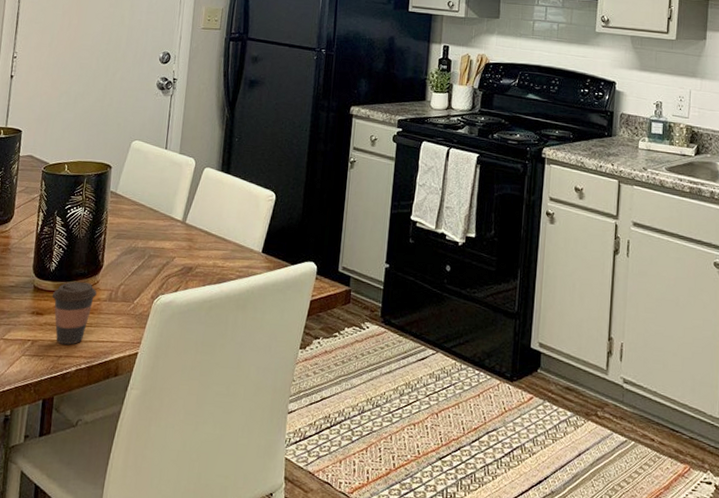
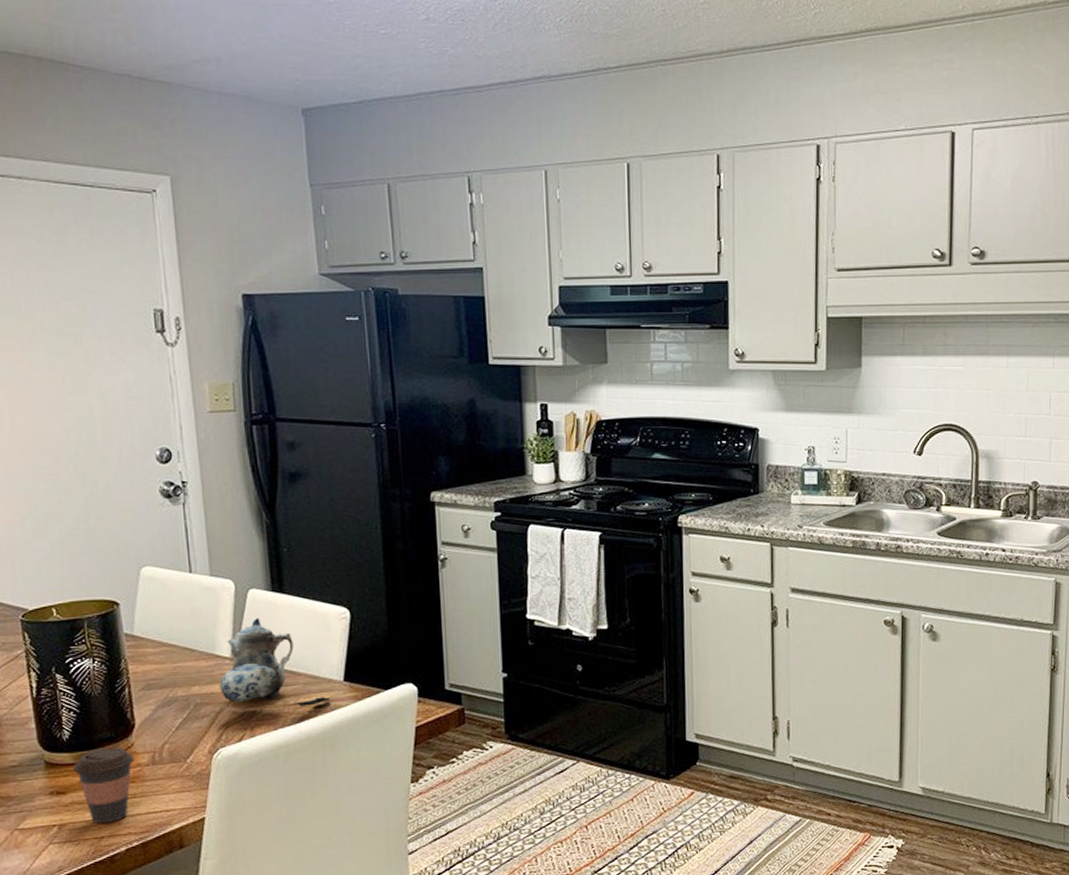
teapot: none [169,191,249,270] -> present [220,618,329,707]

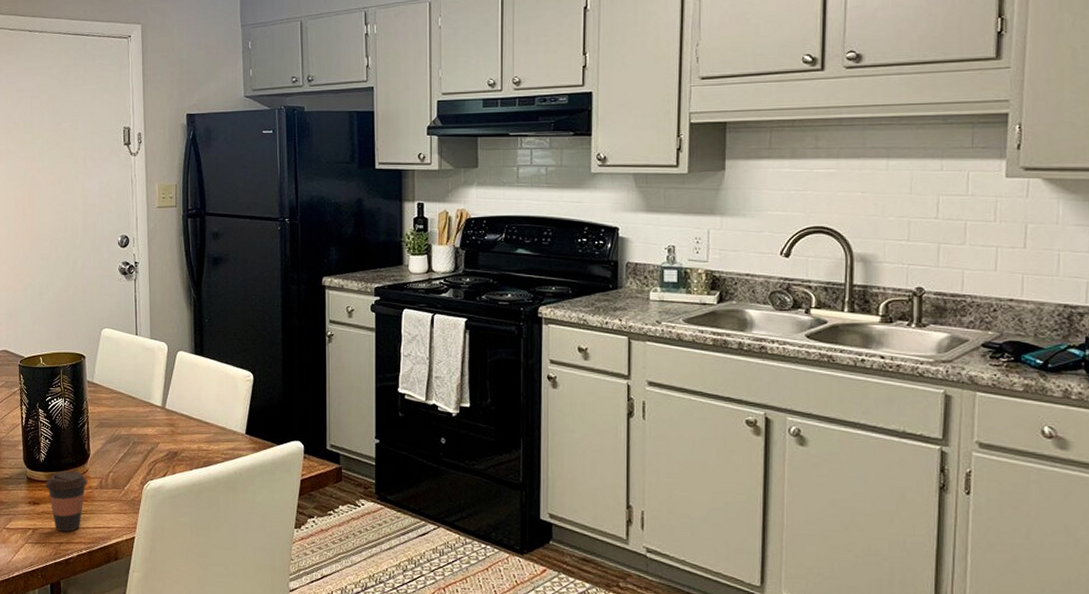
teapot: present [220,618,329,707] -> none [152,375,233,453]

